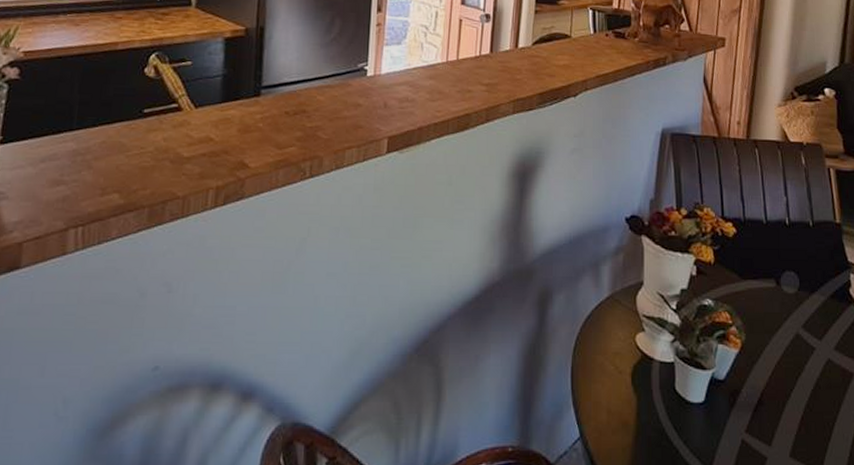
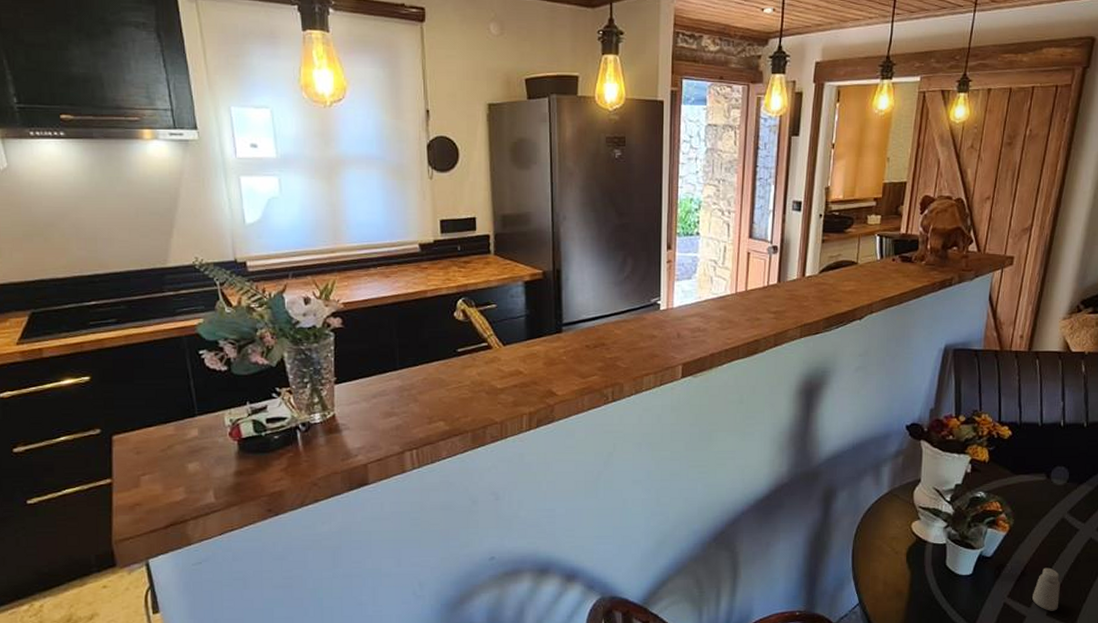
saltshaker: none [772,395,802,451] -> present [1032,567,1060,611]

